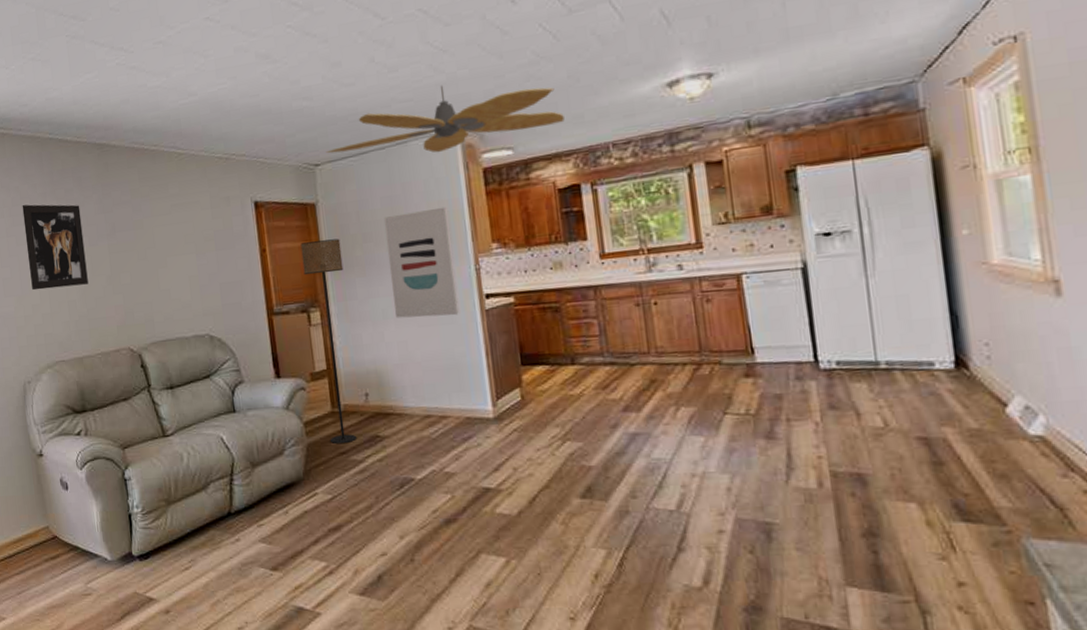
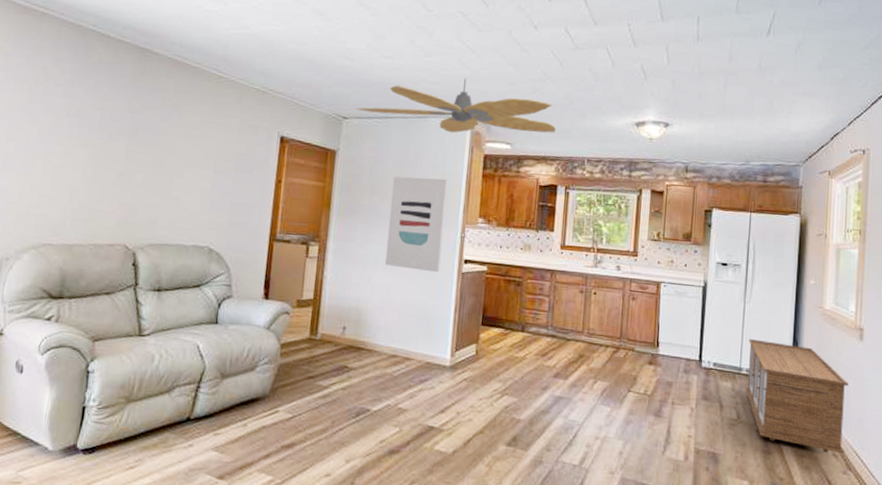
wall art: present [22,204,88,291] -> none [35,86,107,176]
floor lamp: present [300,238,356,445] -> none [302,182,351,369]
storage cabinet: none [881,318,1061,453] -> present [745,338,849,454]

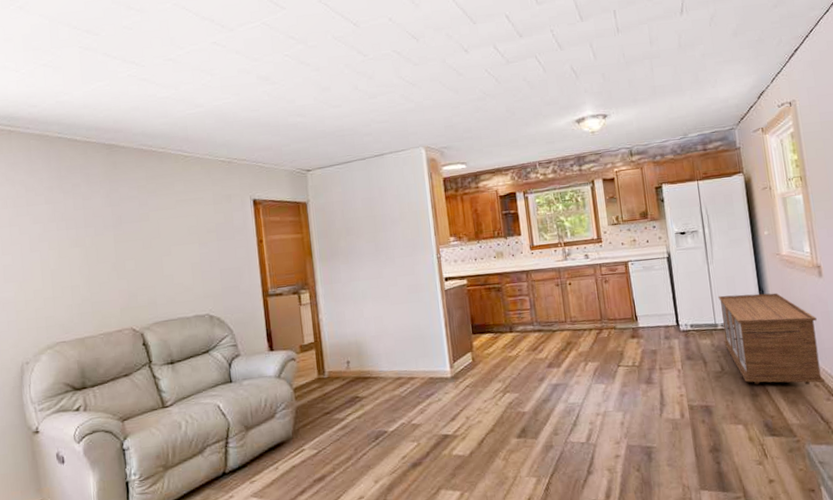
ceiling fan: present [356,78,556,133] -> none [316,111,504,165]
wall art: present [385,176,449,273] -> none [364,207,425,298]

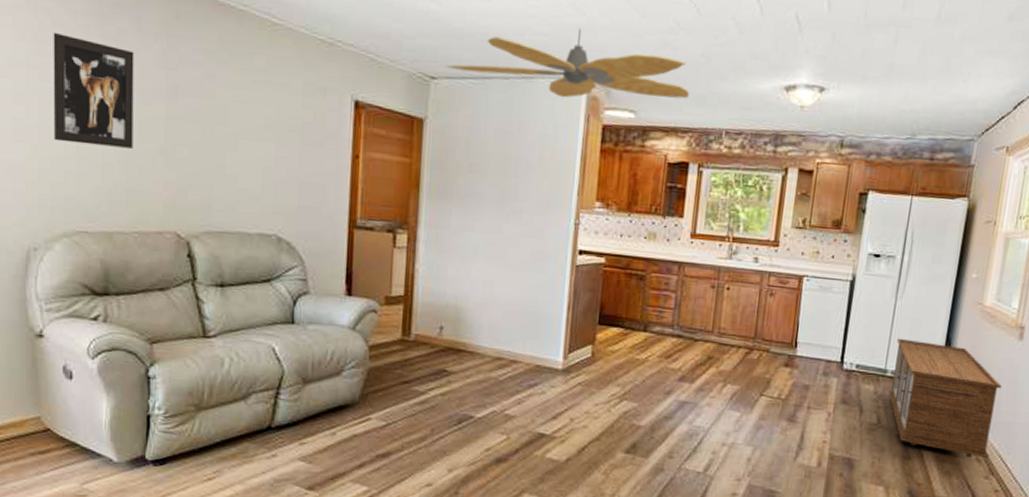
wall art: none [27,196,93,277] -> present [53,33,134,149]
ceiling fan: none [316,111,504,165] -> present [446,28,689,99]

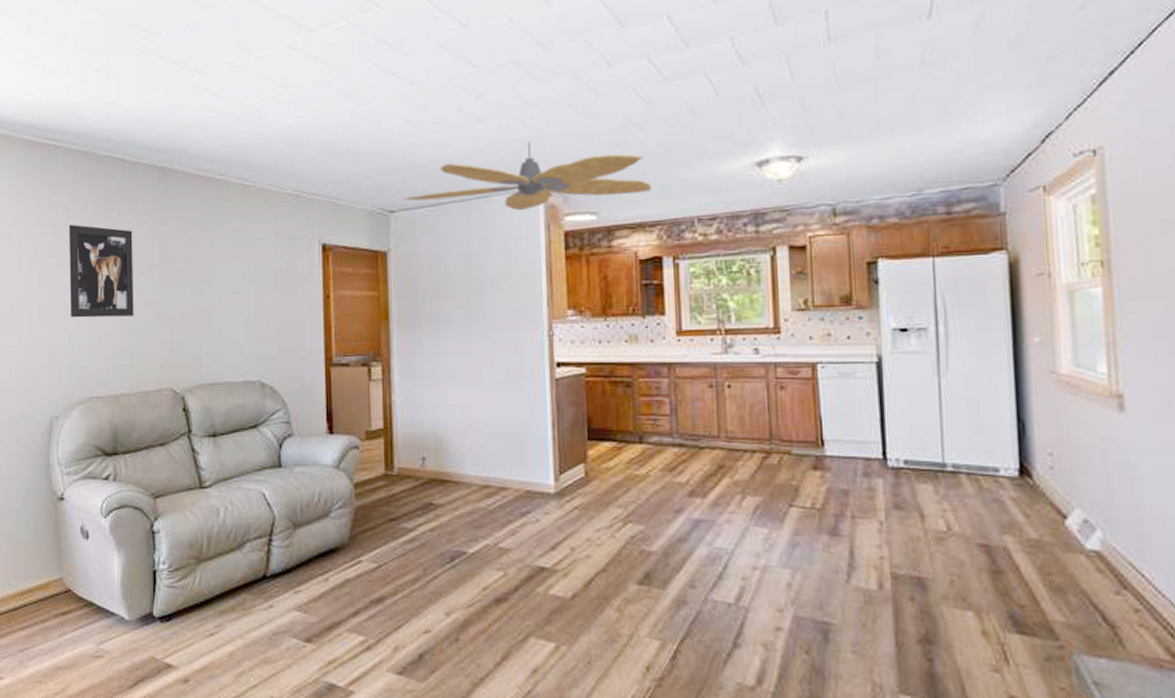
storage cabinet: present [889,338,1002,459] -> none [951,423,1115,568]

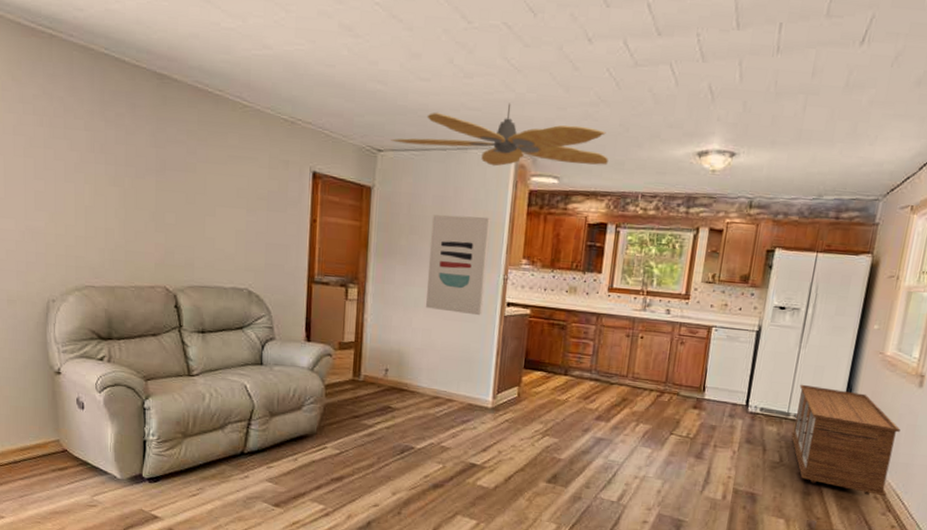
wall art: present [69,225,134,318] -> none [65,118,130,216]
wall art: none [457,267,529,382] -> present [426,214,491,316]
storage cabinet: none [951,423,1115,568] -> present [791,384,900,497]

